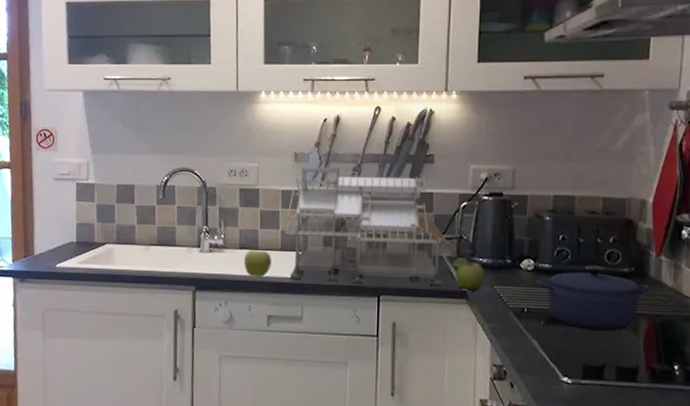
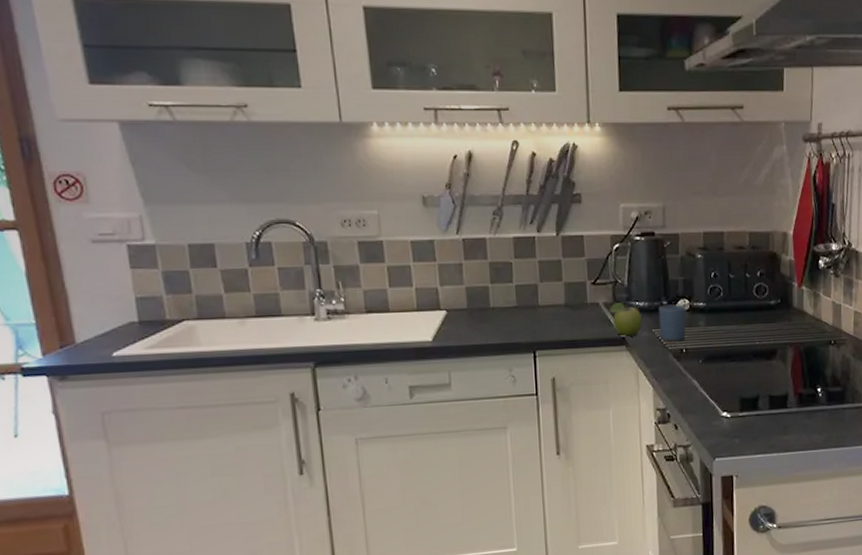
fruit: present [243,249,272,278] -> none [372,312,408,345]
dish rack: present [285,166,451,287] -> none [420,211,606,342]
mug: none [501,263,531,301] -> present [658,304,687,342]
cooking pot: present [535,265,650,331] -> none [691,300,795,364]

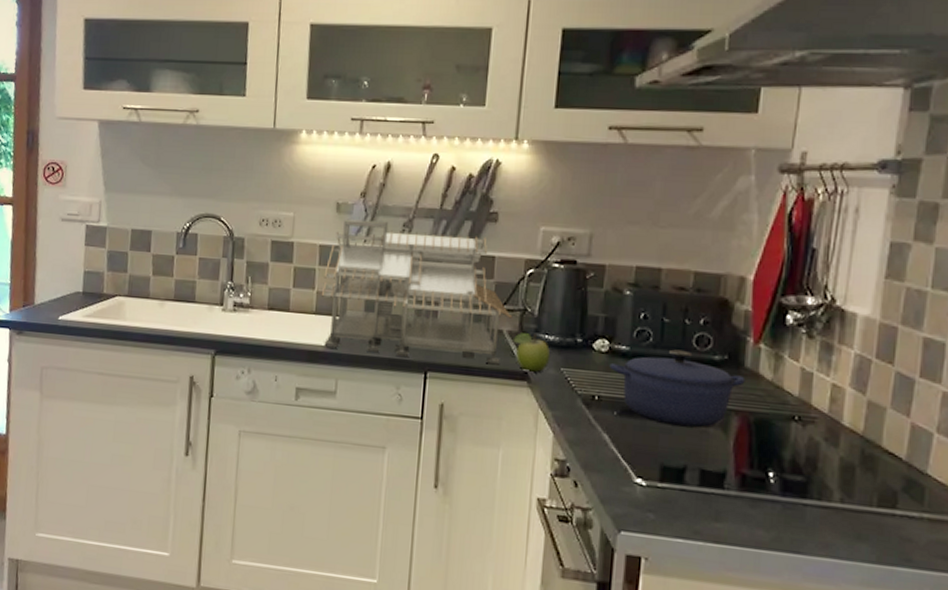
dish rack: none [420,211,606,342] -> present [321,219,513,365]
mug: present [658,304,687,342] -> none [569,342,606,387]
cooking pot: none [691,300,795,364] -> present [609,349,746,428]

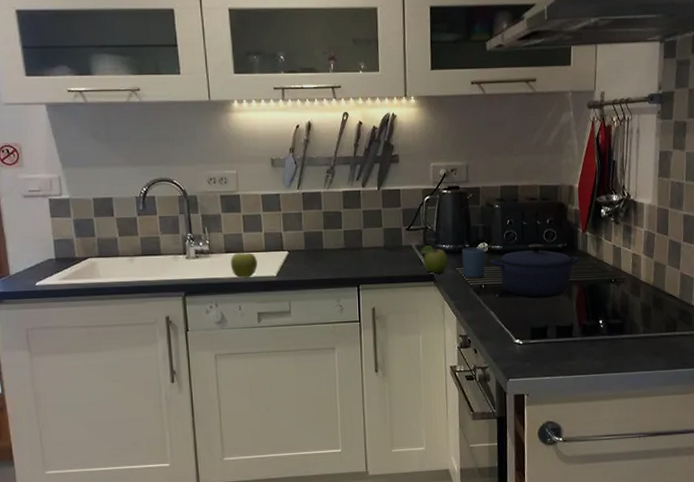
fruit: none [271,311,304,344] -> present [230,252,257,279]
dish rack: present [321,219,513,365] -> none [268,170,418,277]
mug: none [569,342,606,387] -> present [461,247,486,279]

